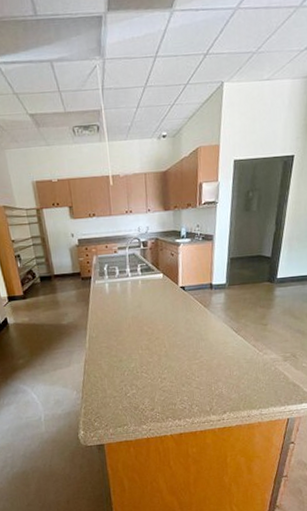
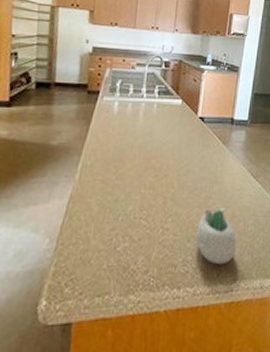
succulent planter: none [189,359,225,402] -> present [196,208,237,265]

